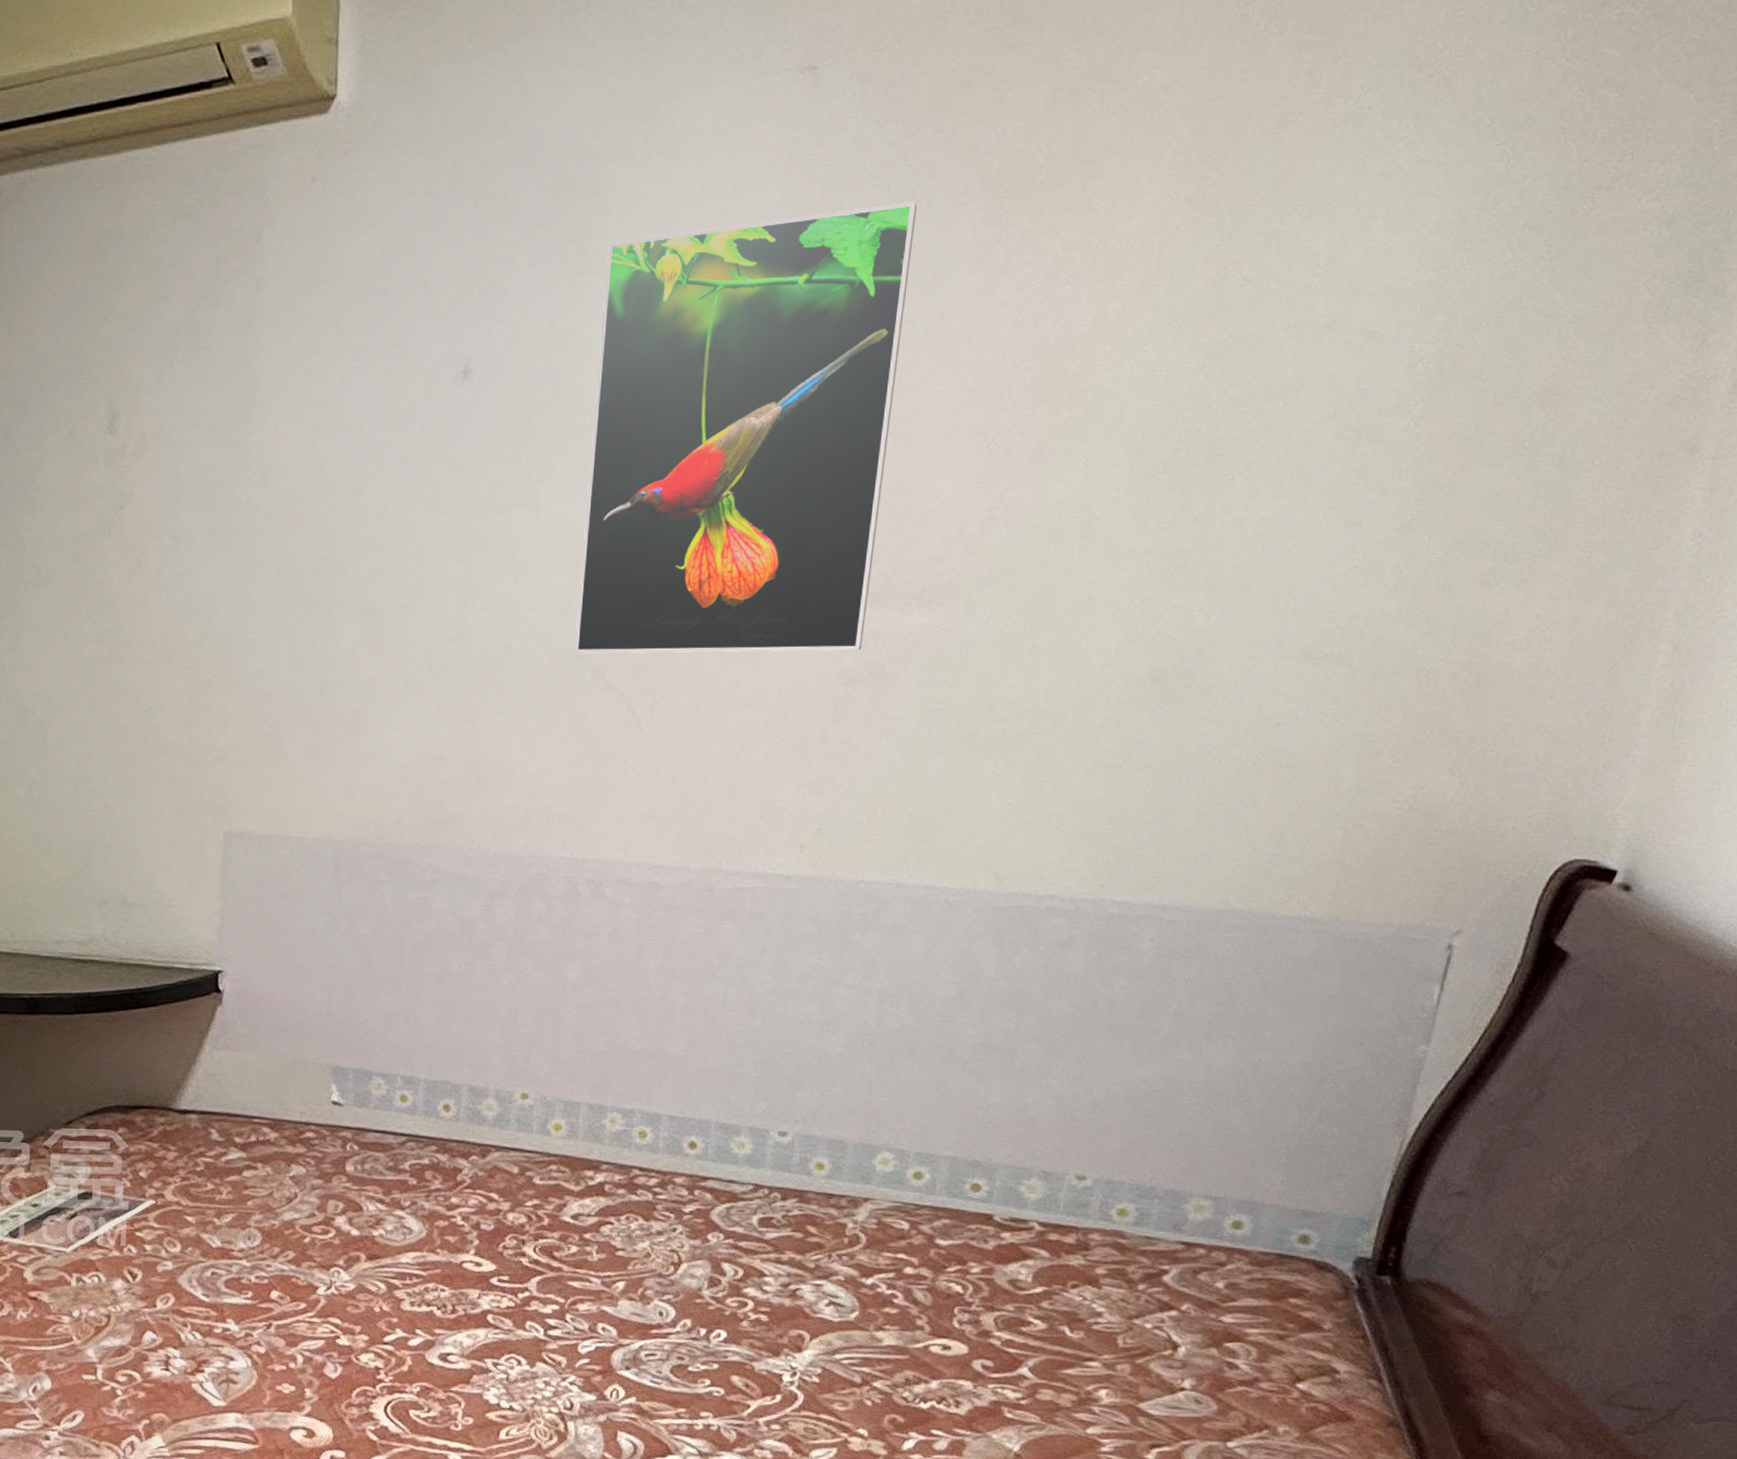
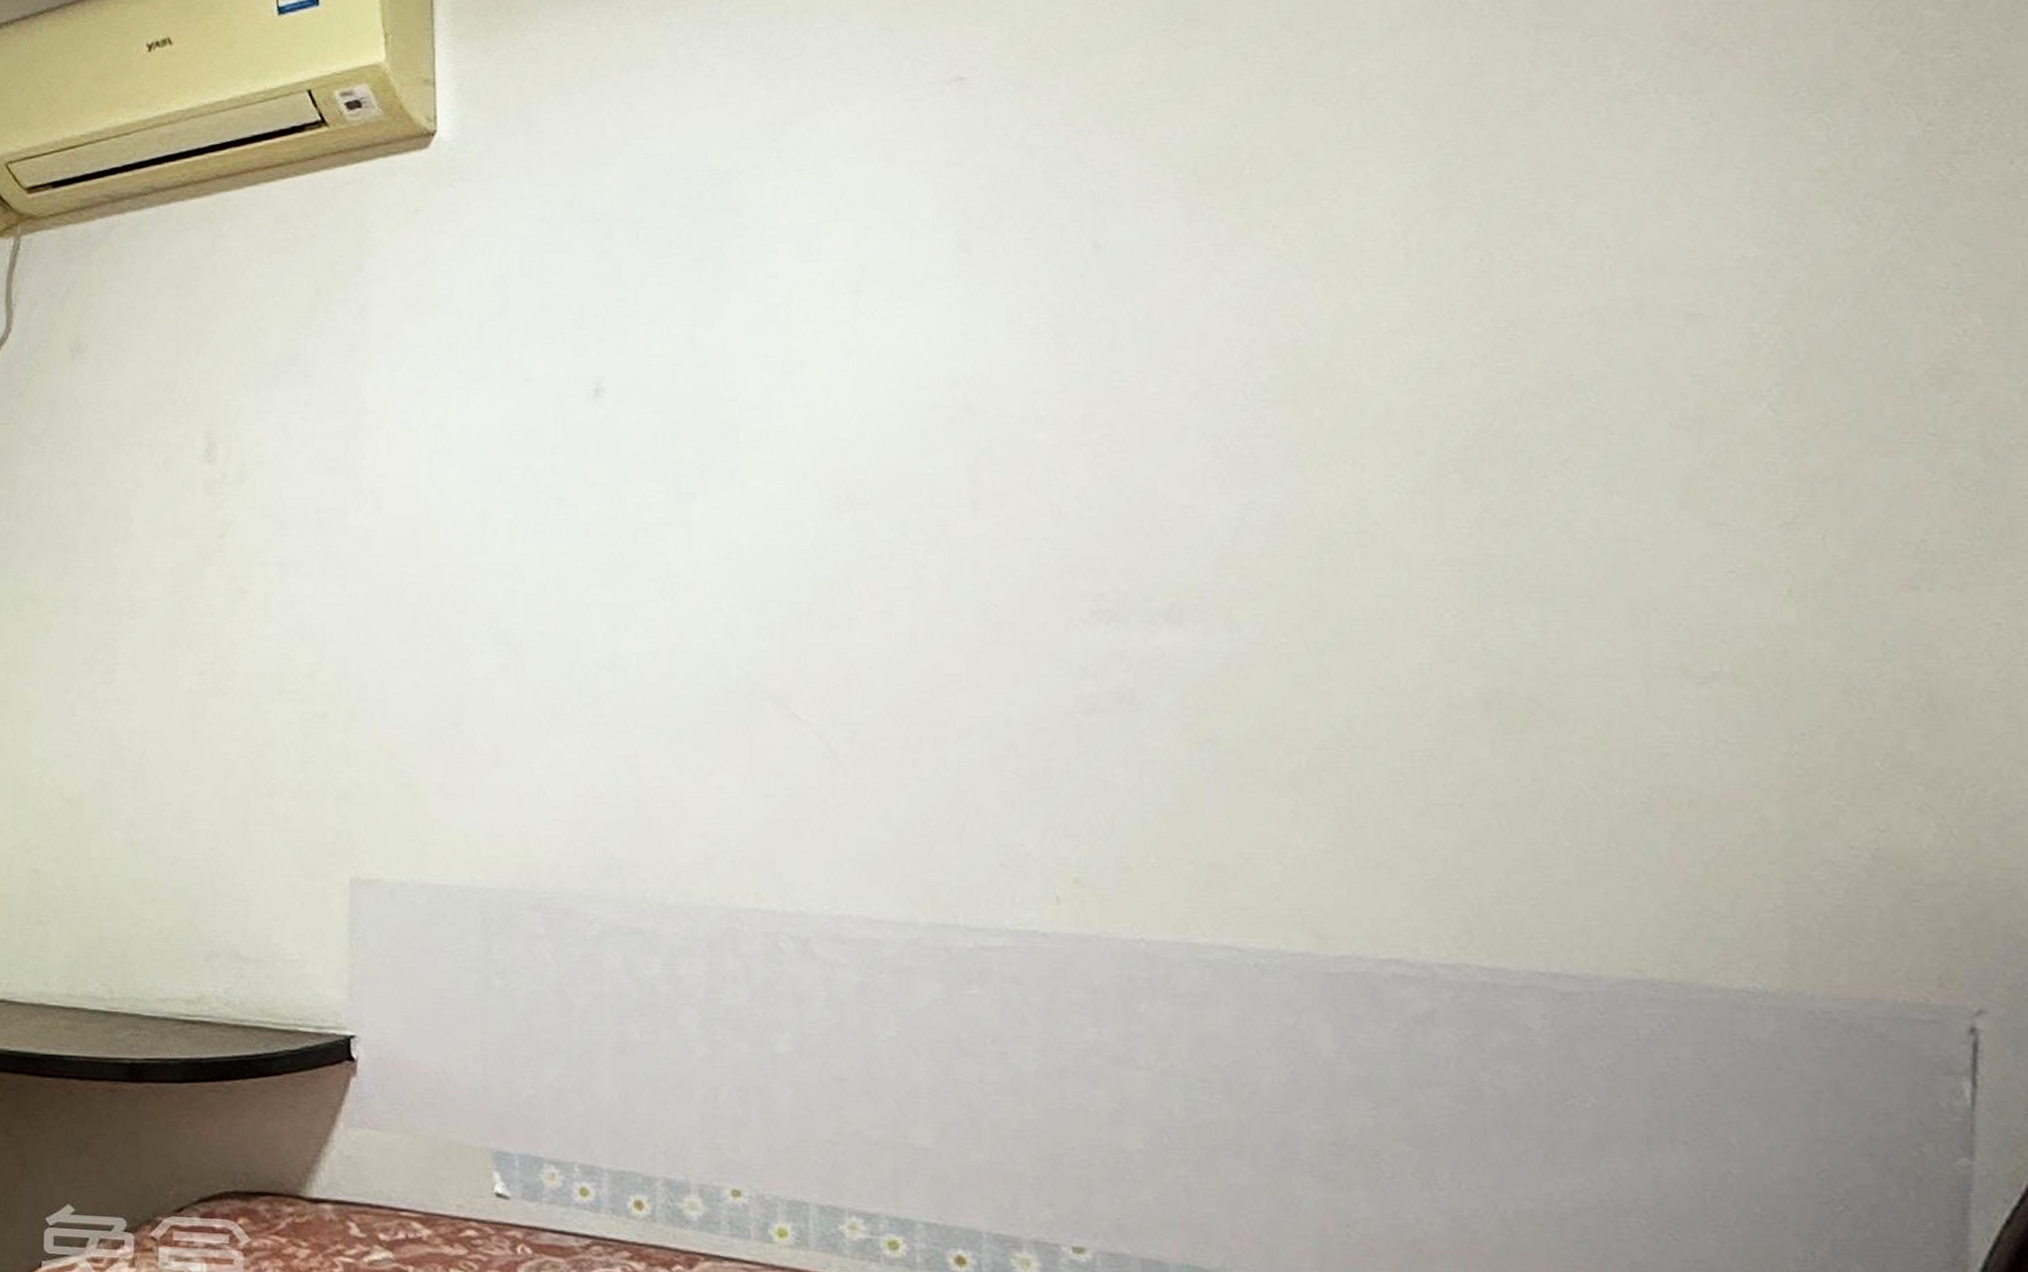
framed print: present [575,201,917,654] -> none [747,202,1103,681]

